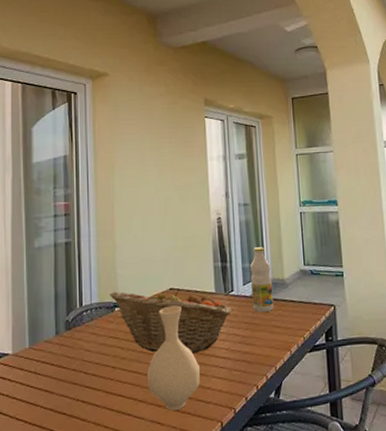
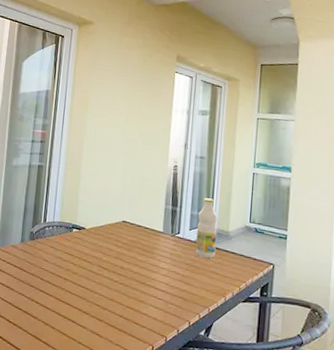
fruit basket: present [110,288,231,354] -> none [70,215,175,282]
vase: present [147,305,200,411] -> none [92,236,140,327]

